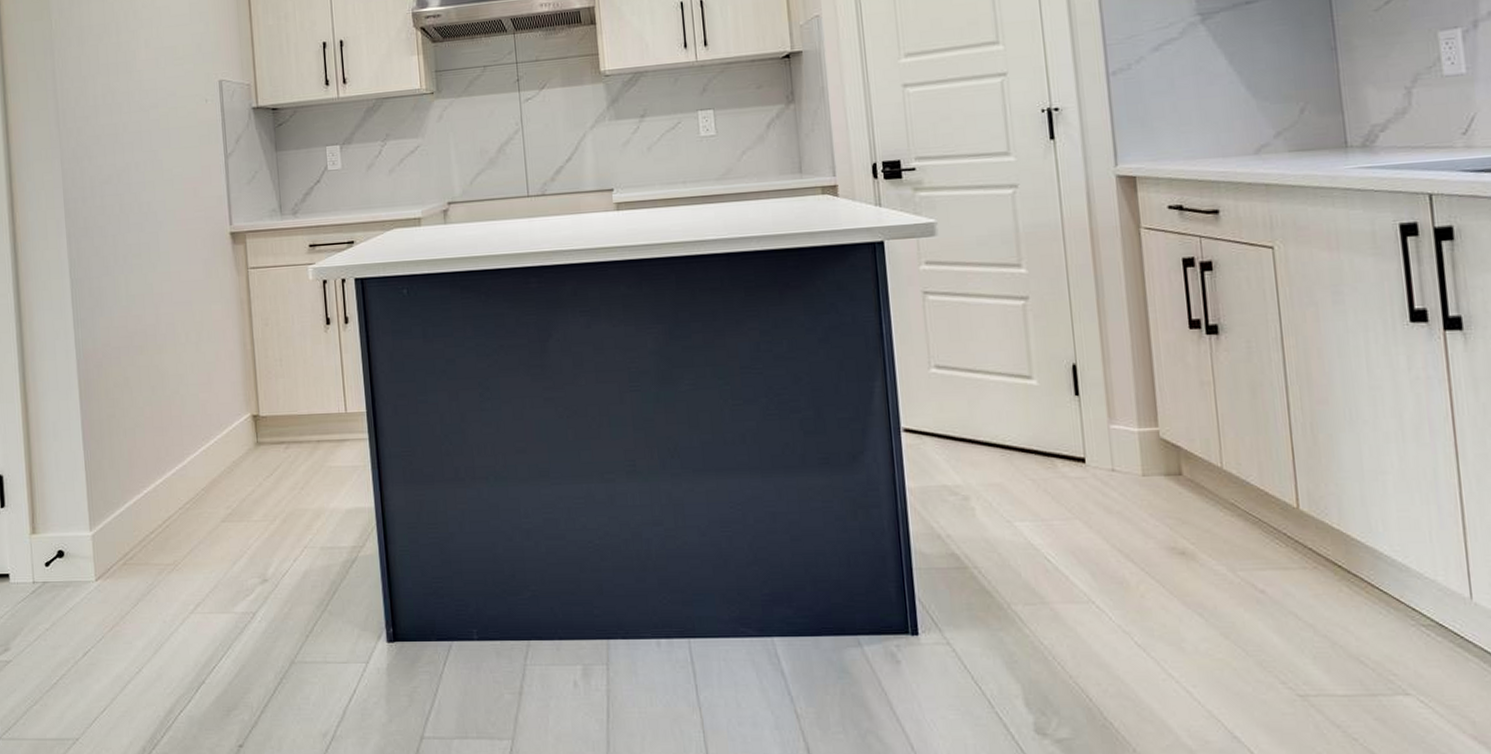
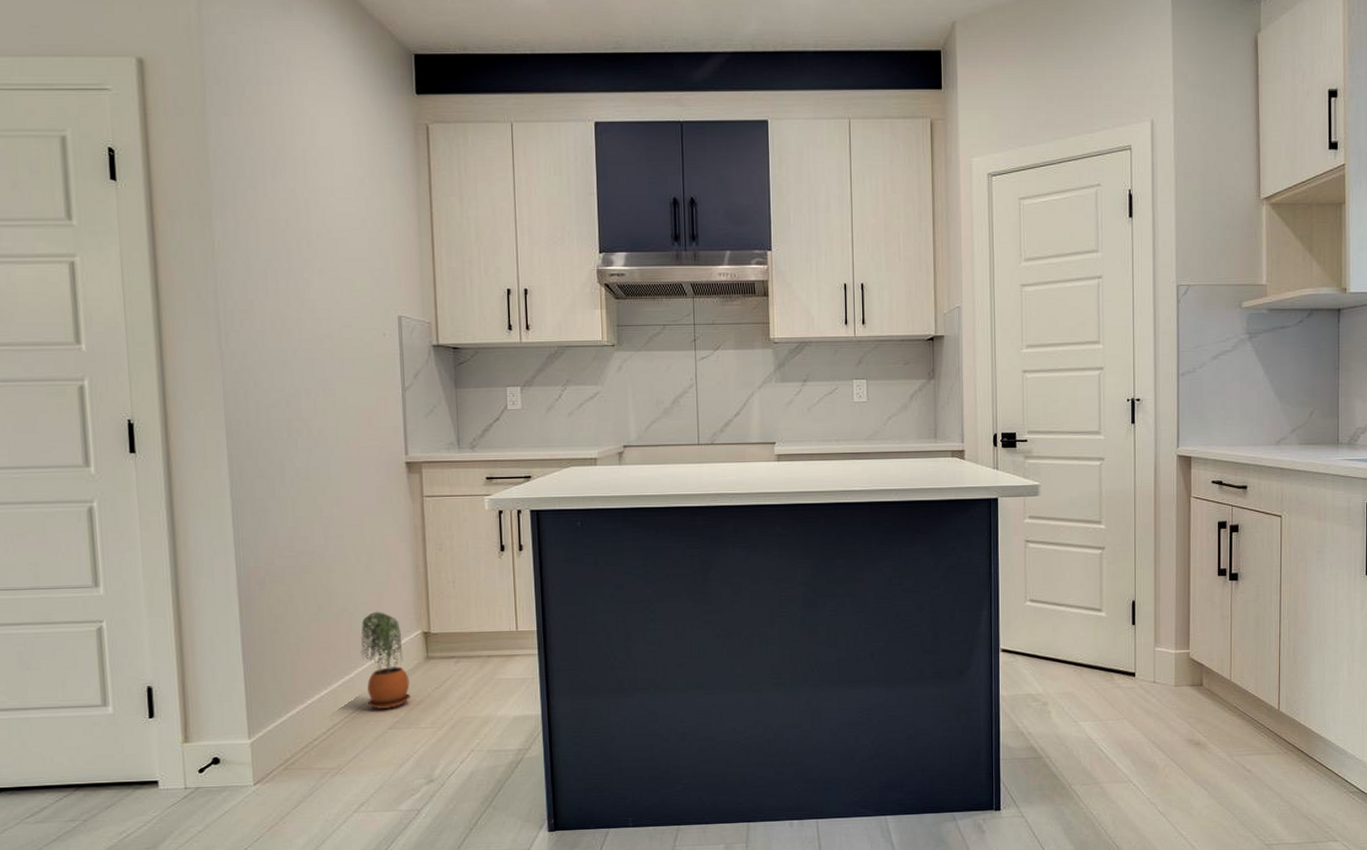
potted plant: none [192,393,243,500] -> present [361,611,412,709]

